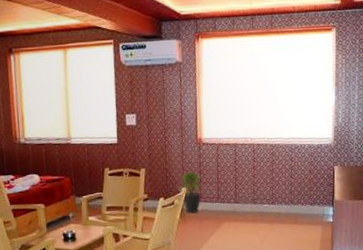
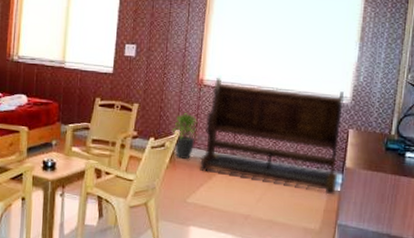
bench: none [208,133,329,227] -> present [200,77,345,195]

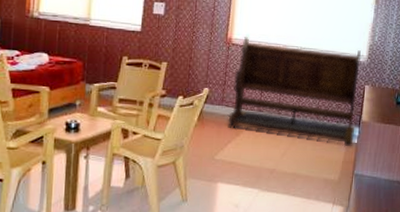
potted plant: present [171,113,198,159] -> none [200,71,226,117]

